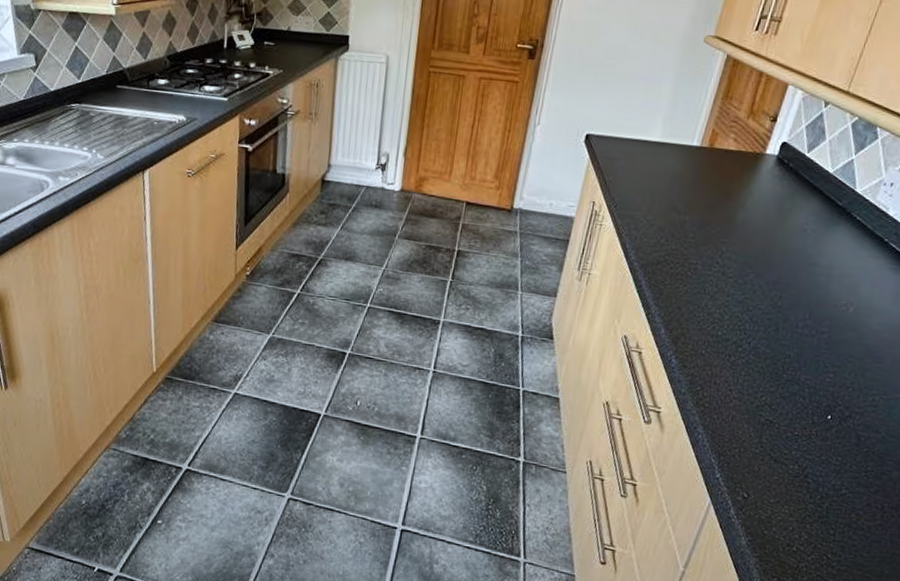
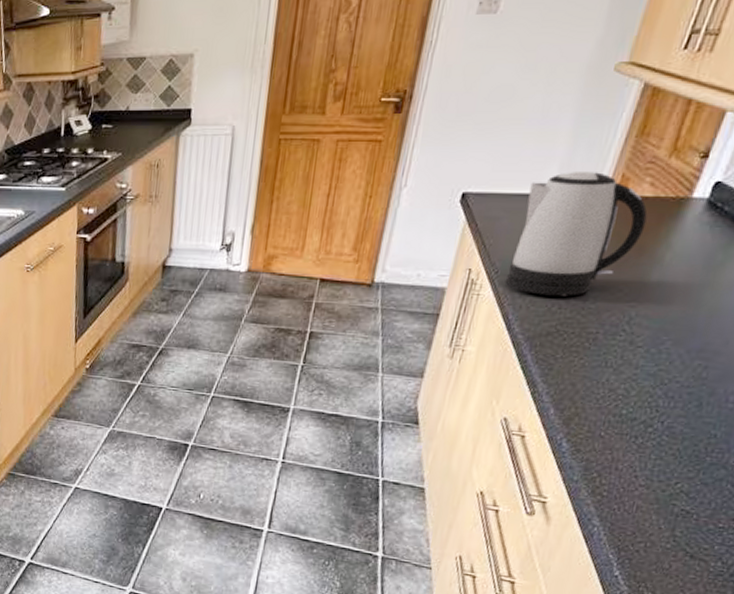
kettle: none [622,124,733,231] -> present [505,172,648,296]

